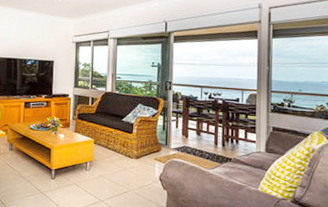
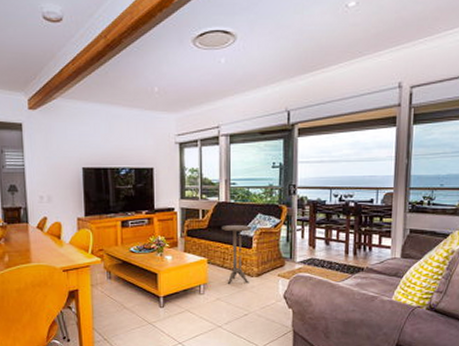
side table: none [108,111,134,164] -> present [222,224,253,284]

